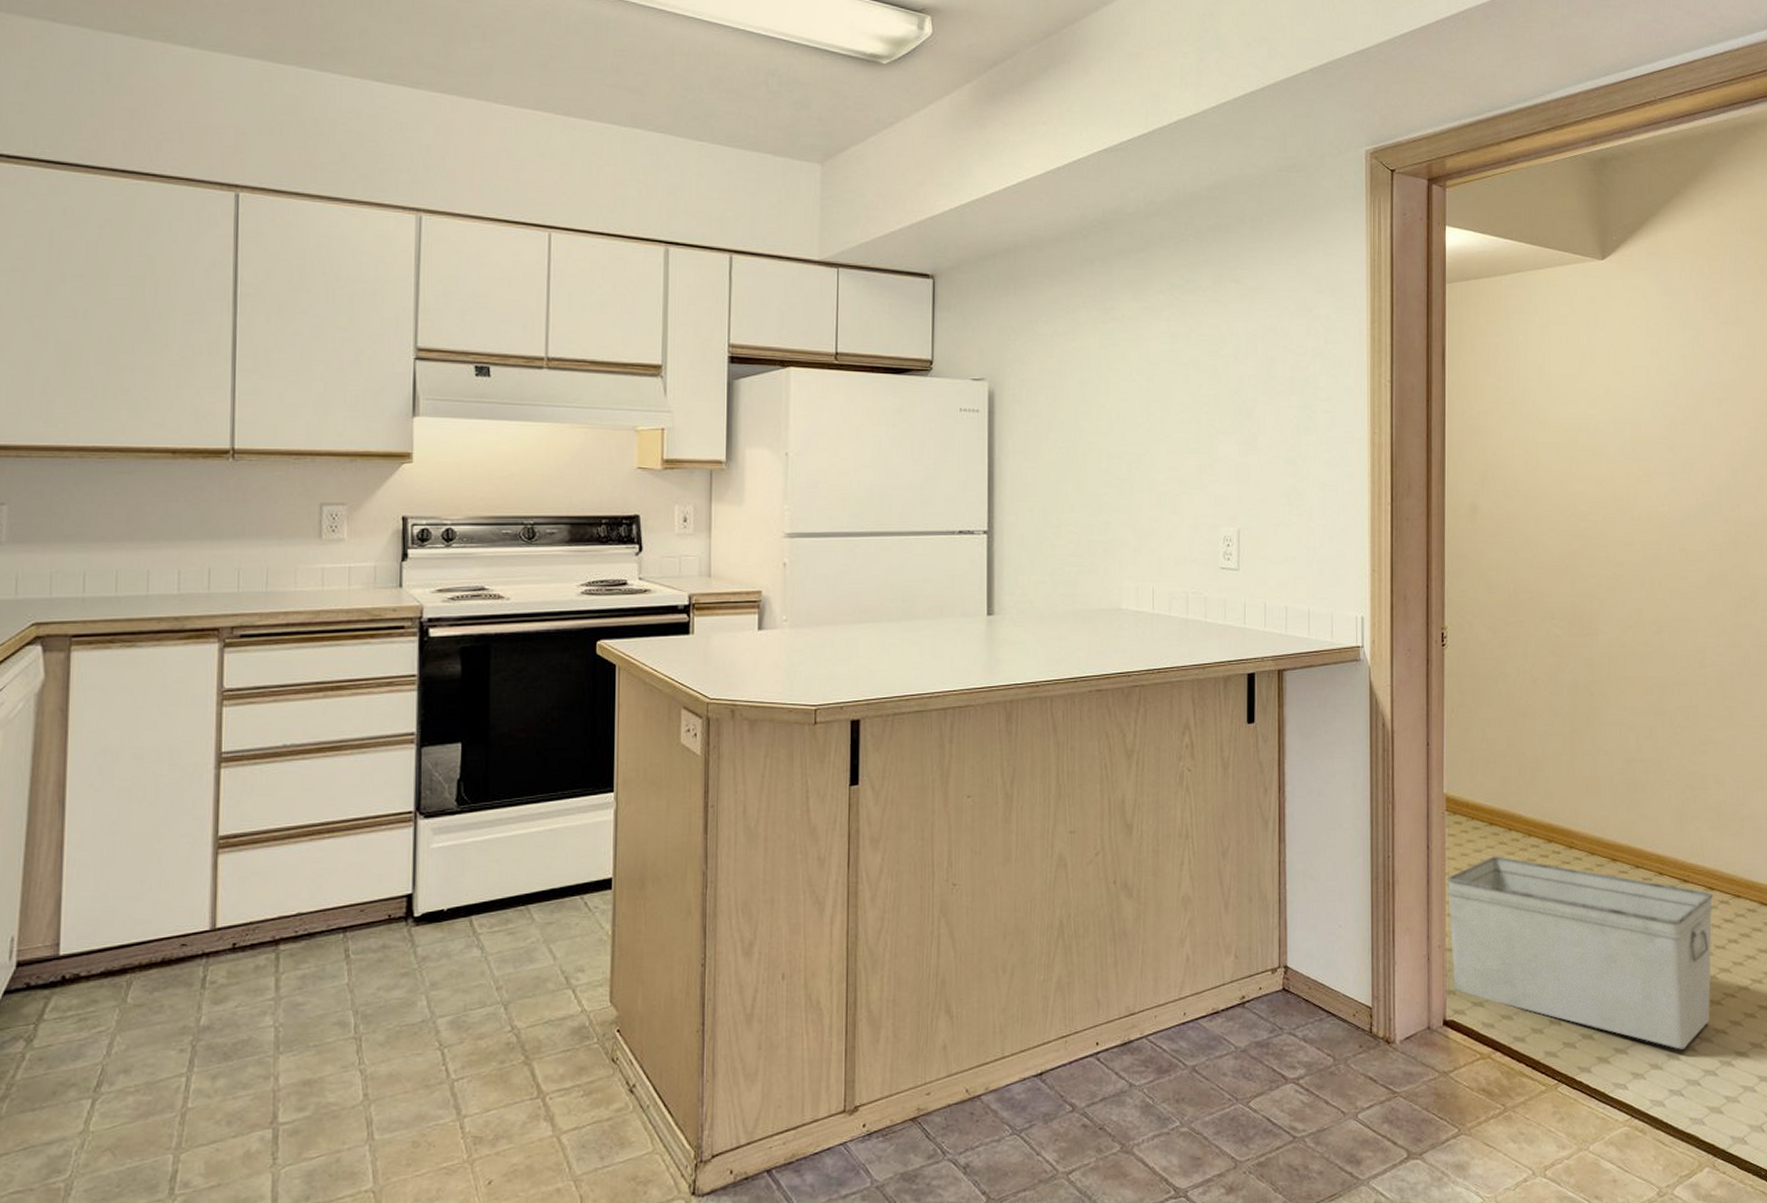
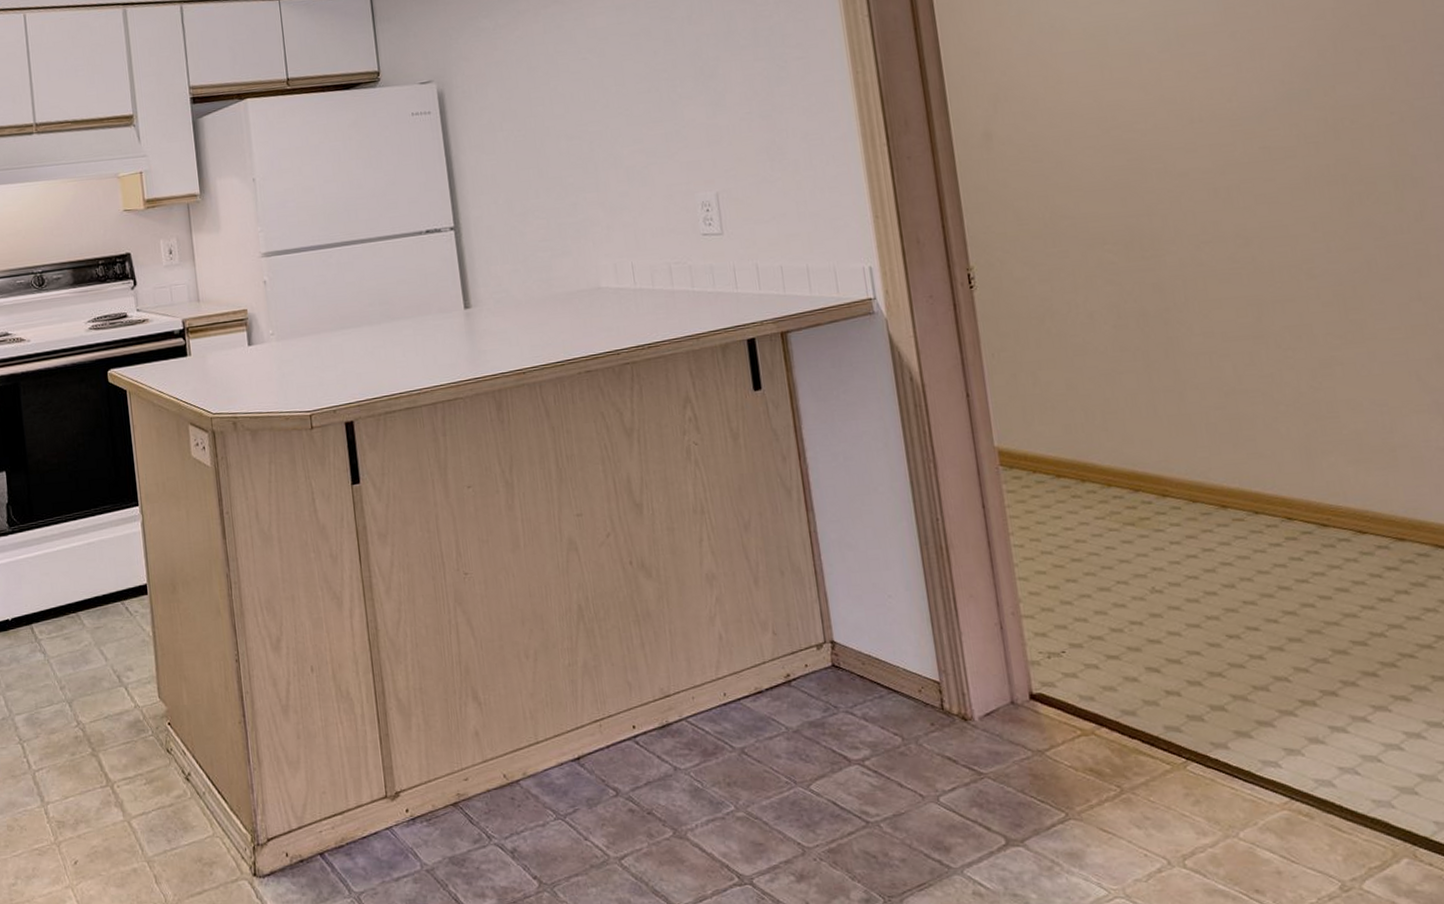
storage bin: present [1447,856,1714,1050] -> none [1011,511,1383,721]

